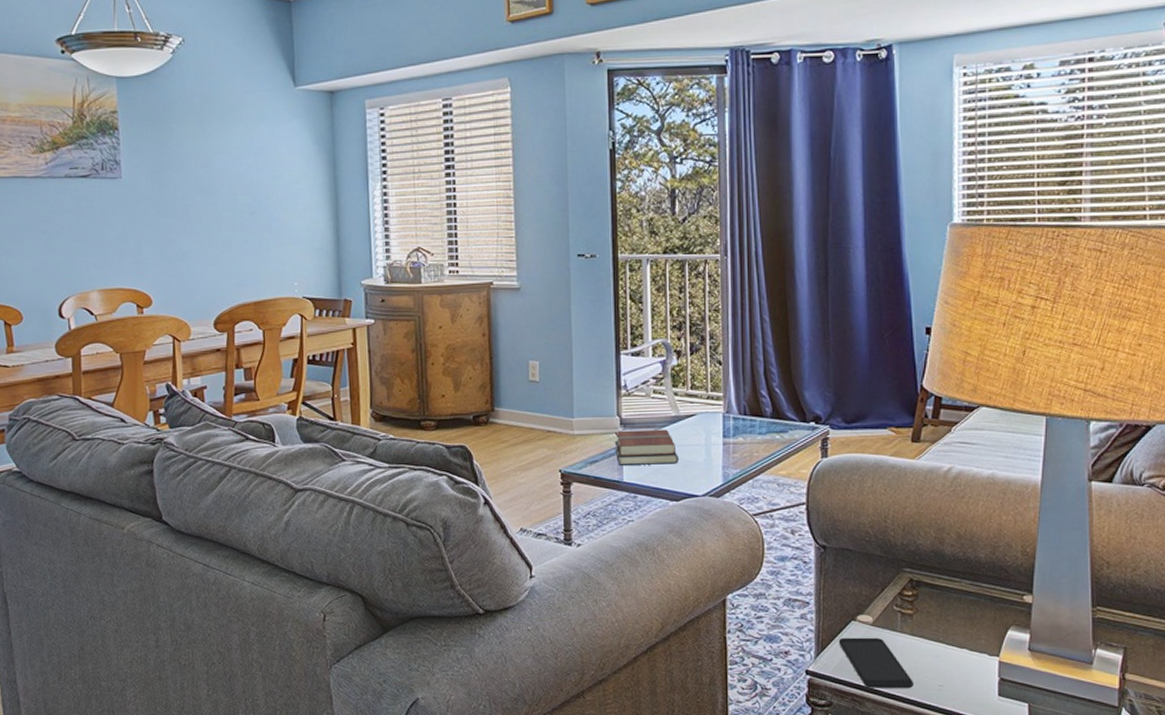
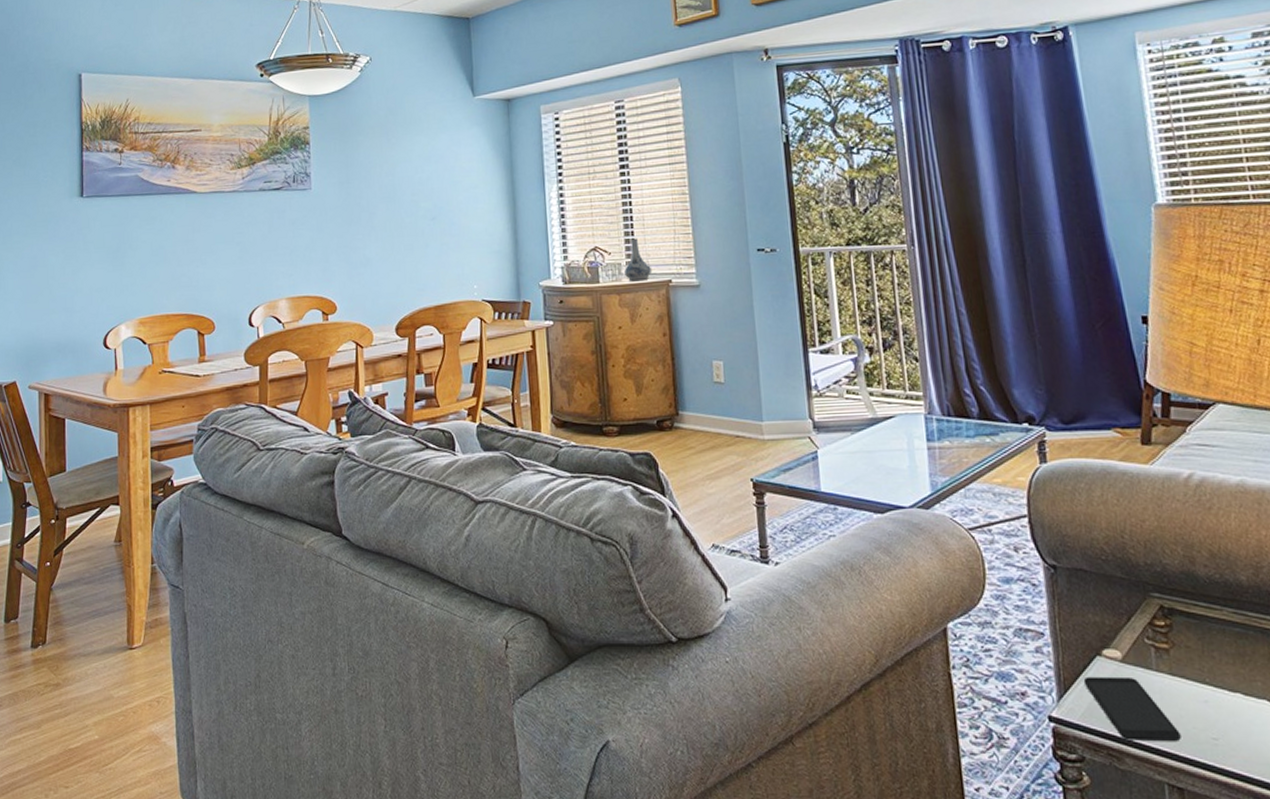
decorative vase: none [447,240,473,283] -> present [624,238,651,282]
books: present [614,429,678,465] -> none [808,433,880,473]

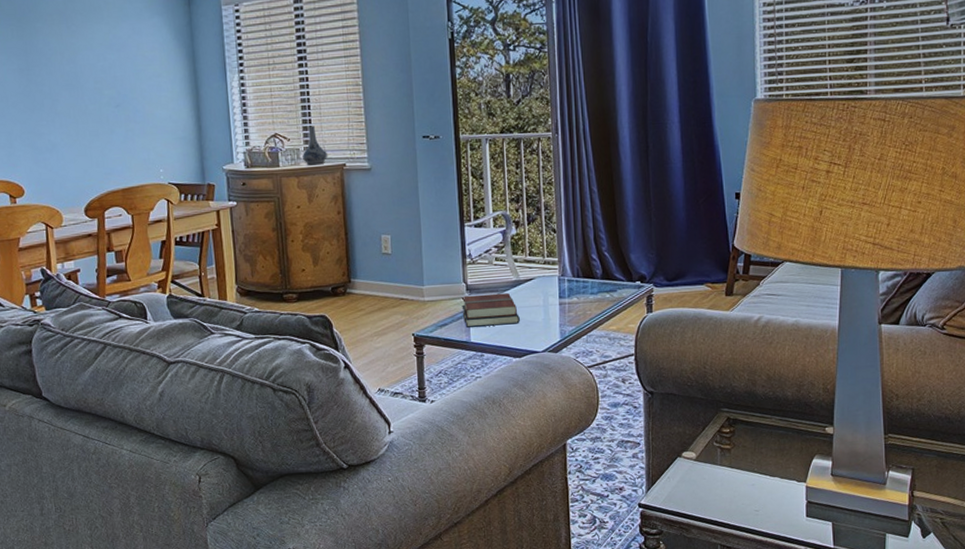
books: none [808,433,880,473] -> present [461,293,520,327]
mobile phone: present [1083,676,1181,741] -> none [666,471,733,517]

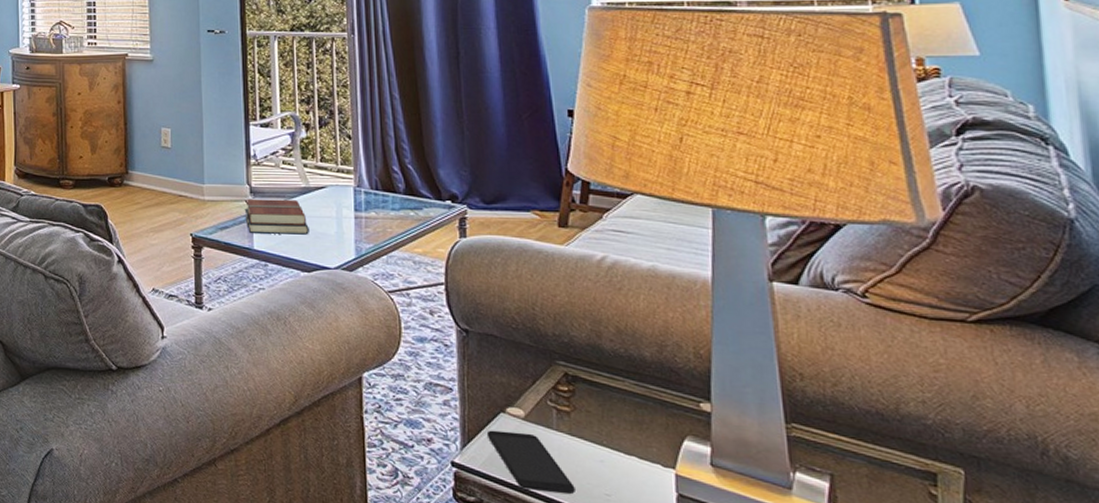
decorative vase: present [303,126,327,166] -> none [86,15,110,54]
mobile phone: none [666,471,733,517] -> present [486,430,575,494]

